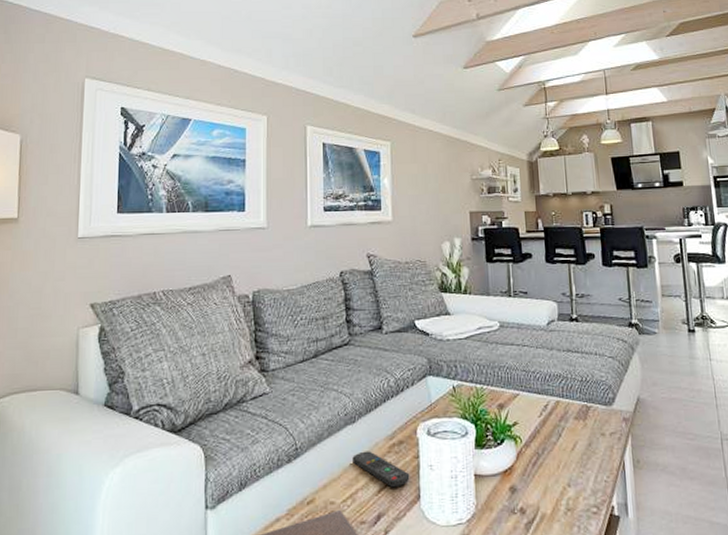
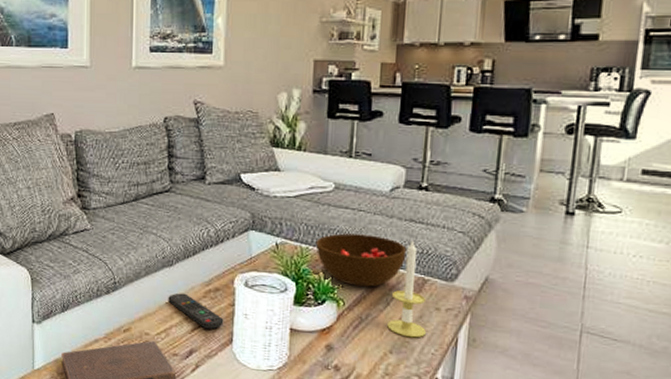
bowl: none [489,368,569,421] -> present [315,233,407,287]
candle: none [561,369,597,467] -> present [387,240,427,338]

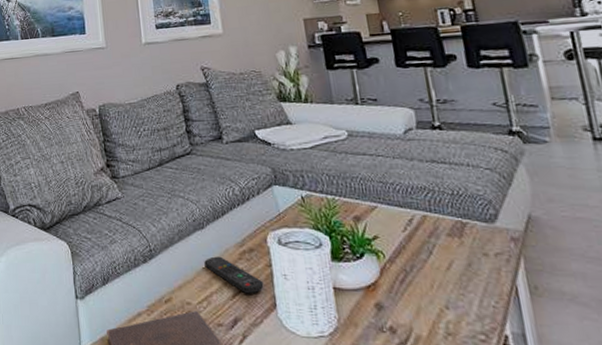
bowl: present [315,233,407,287] -> none [340,180,437,235]
candle: present [387,240,427,338] -> none [431,182,481,289]

